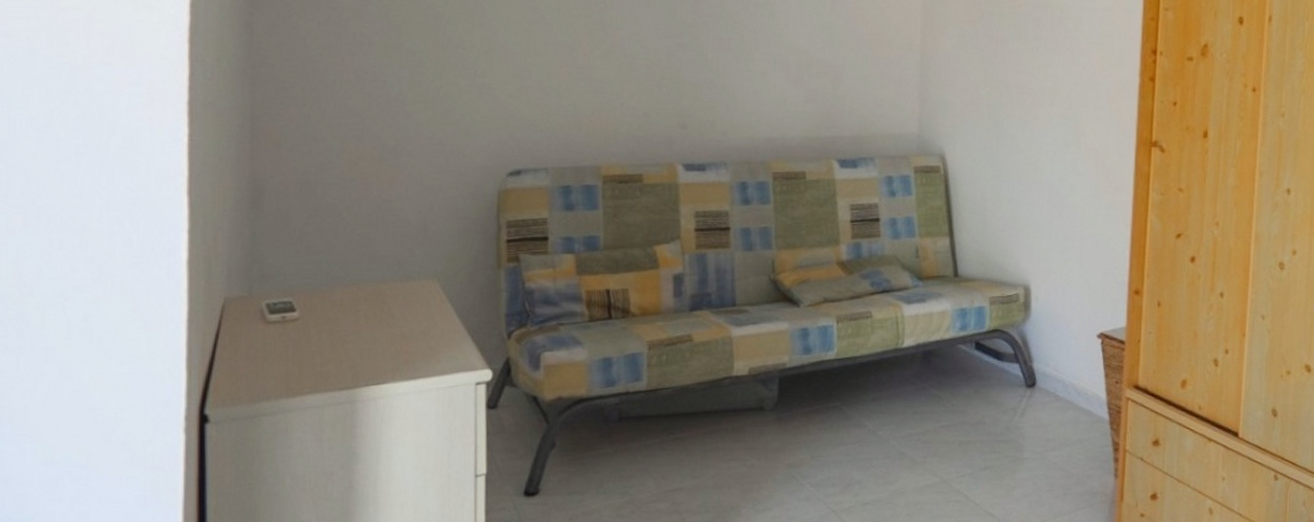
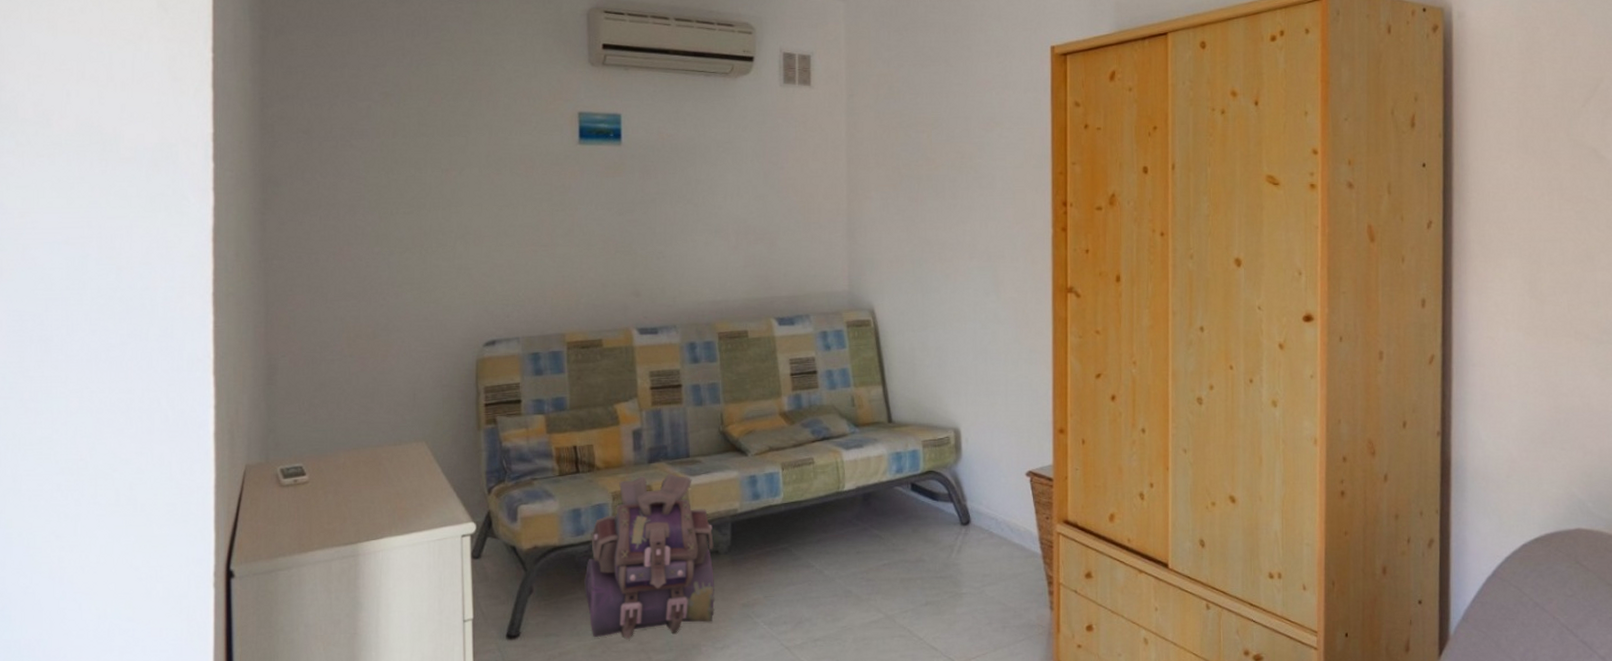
backpack: none [613,323,759,499] -> present [584,473,715,639]

